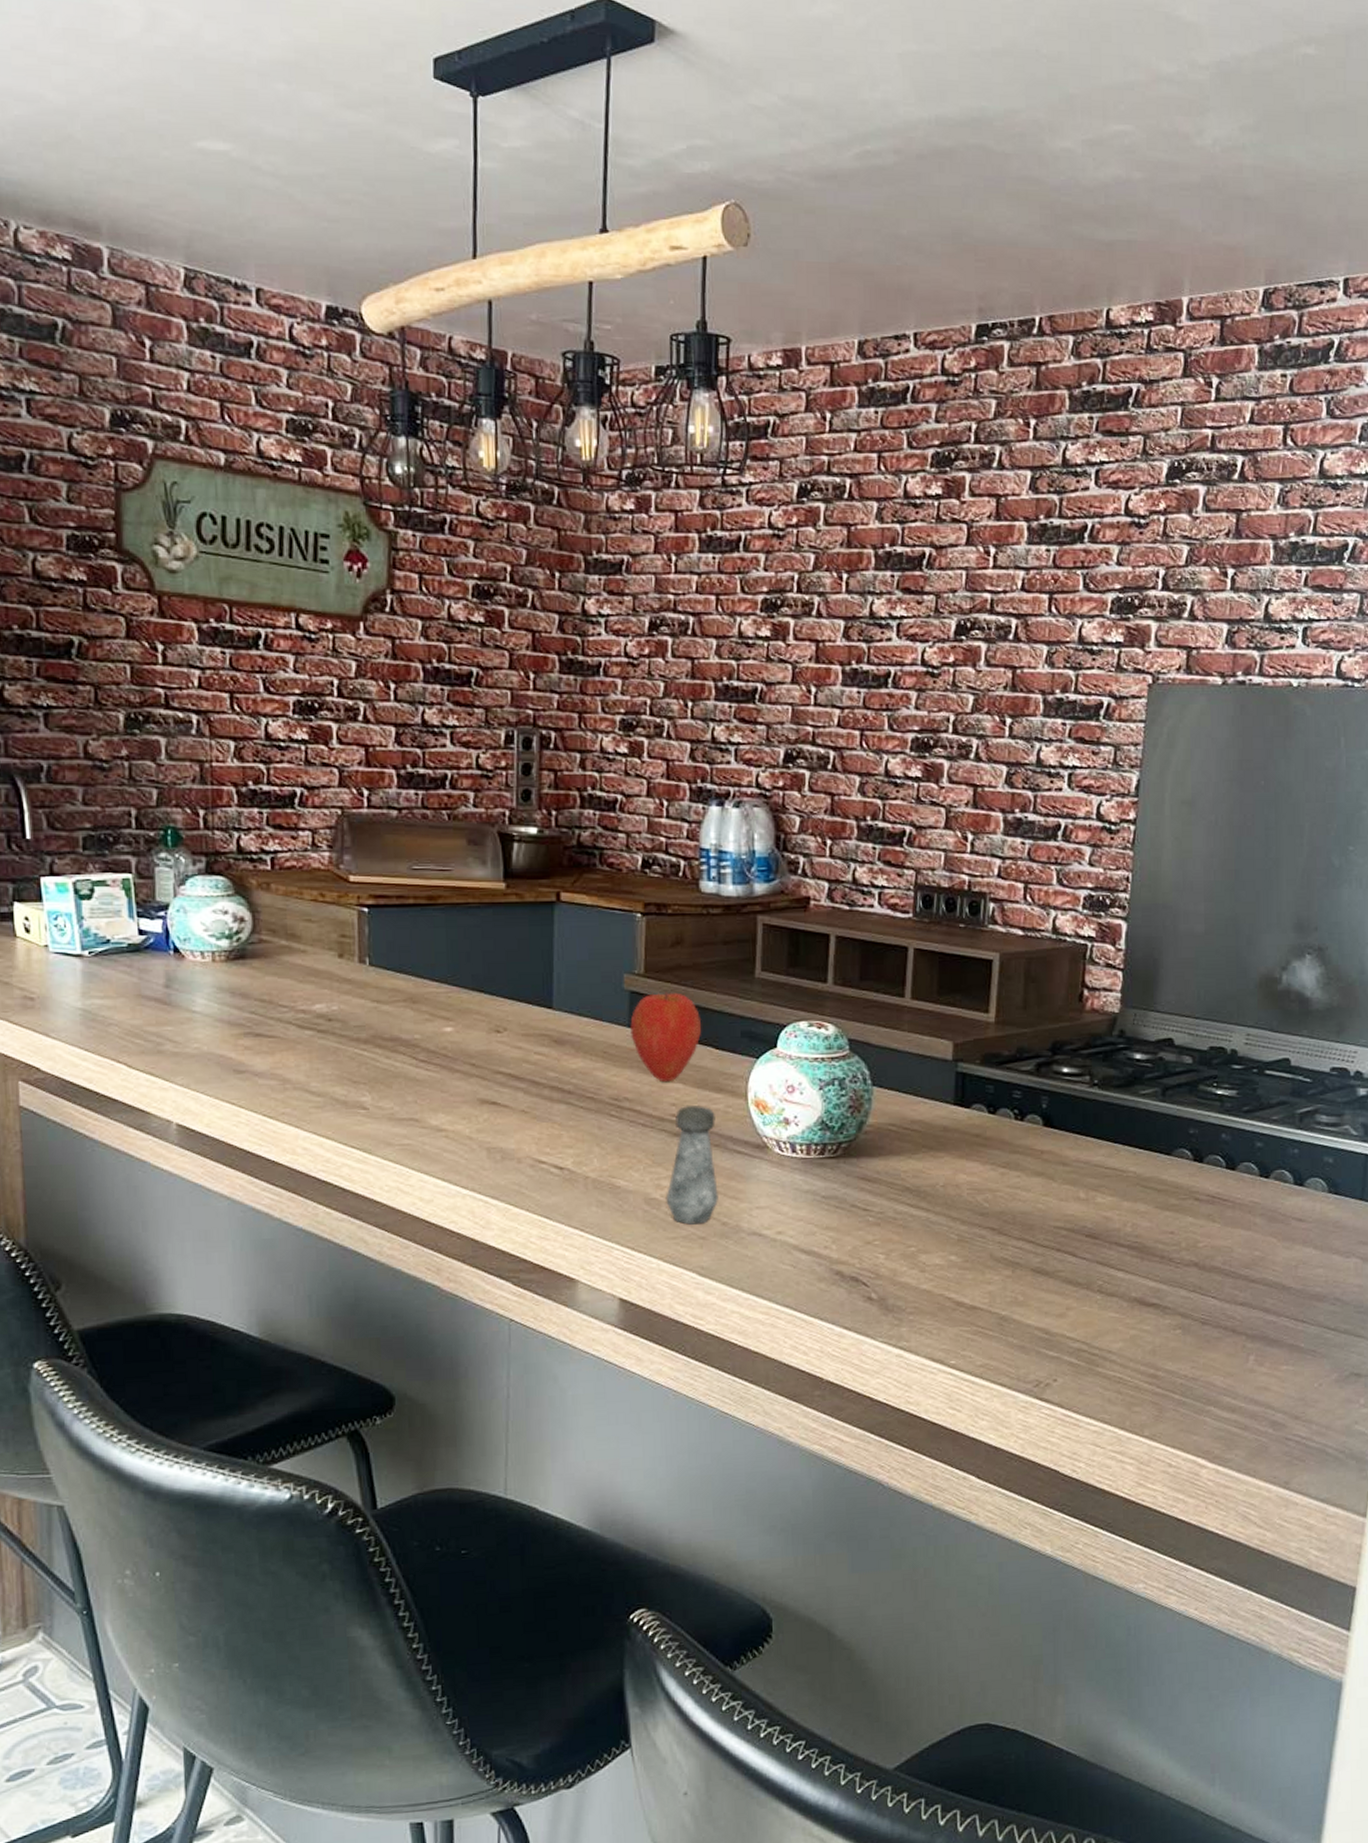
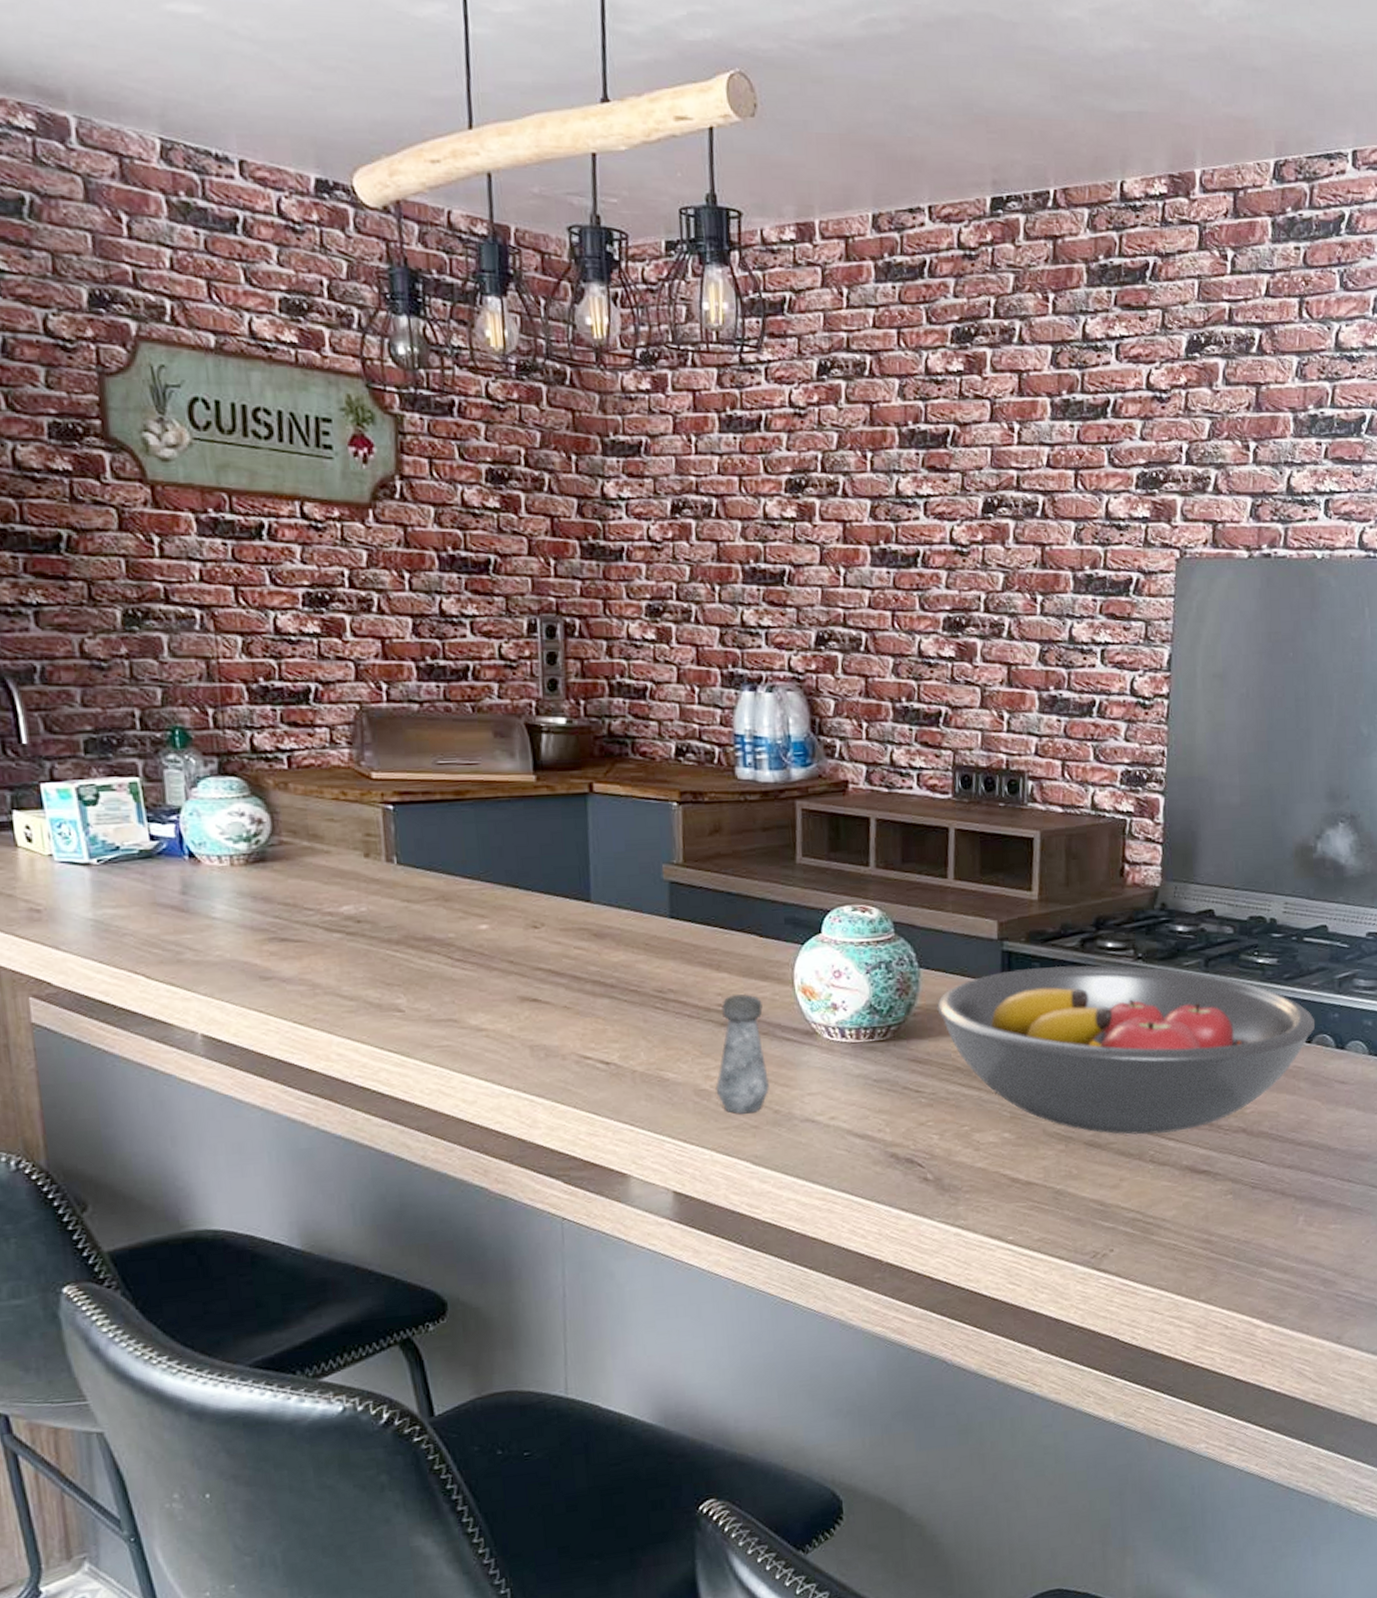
apple: present [629,991,702,1081] -> none [670,880,745,971]
fruit bowl: none [888,1089,1274,1264] -> present [937,965,1316,1135]

